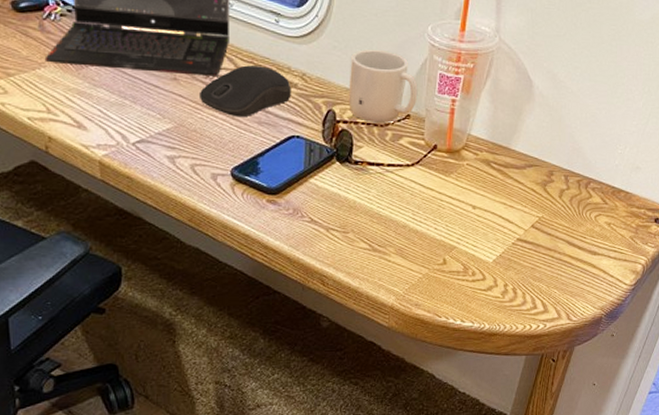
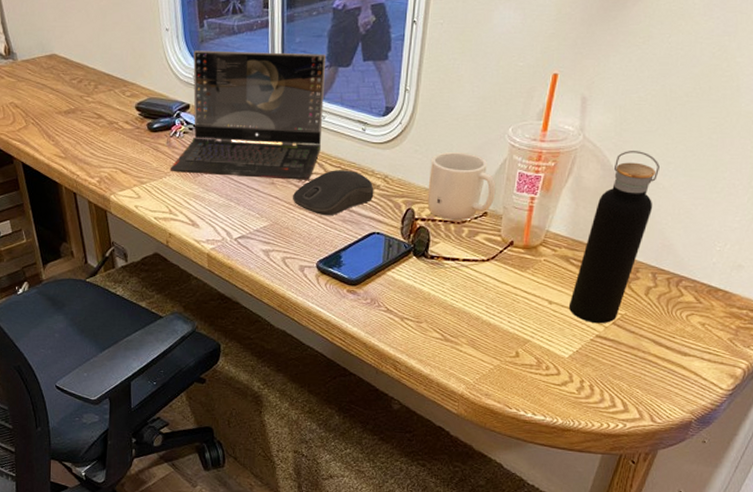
water bottle: none [492,54,568,227] -> present [569,151,660,324]

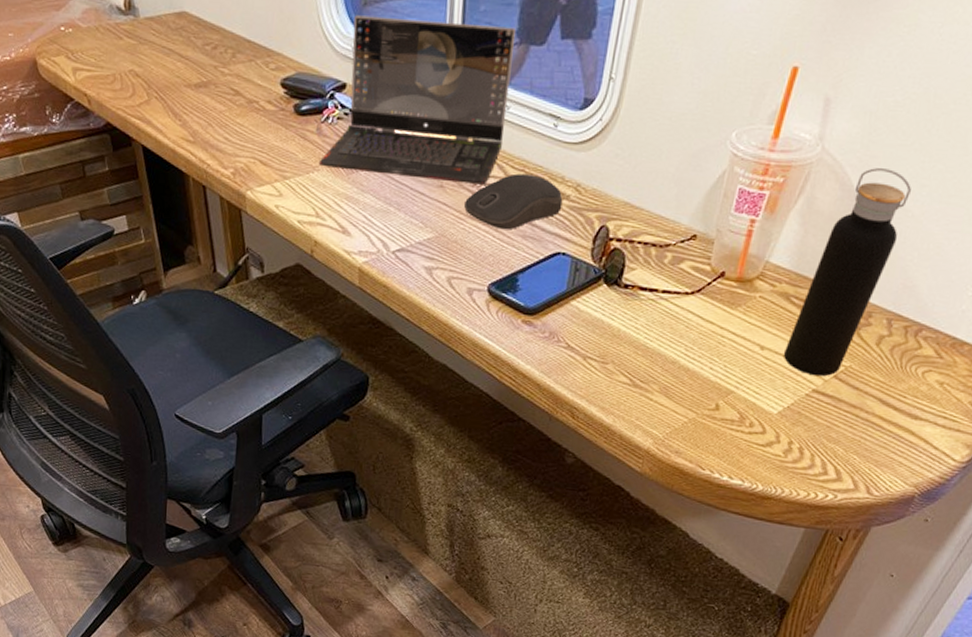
mug: present [427,151,496,220] -> none [625,157,711,243]

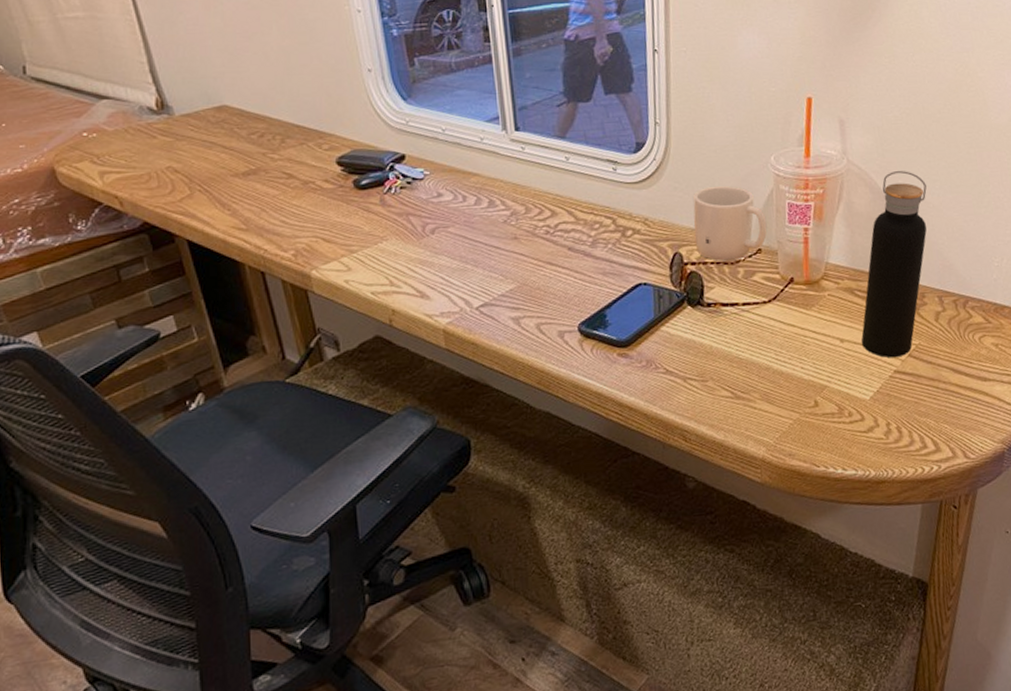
laptop computer: present [318,15,517,185] -> none [386,89,569,236]
computer mouse: present [464,173,563,230] -> none [541,215,635,270]
mug: none [625,157,711,243] -> present [692,185,768,261]

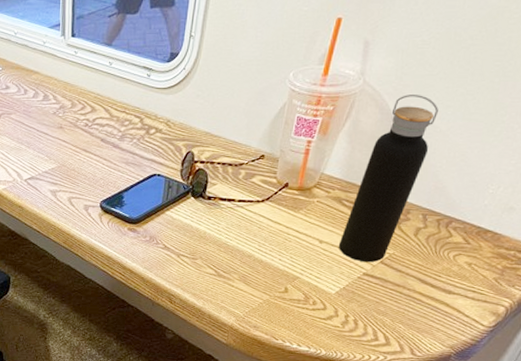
mug: present [692,185,768,261] -> none [207,96,275,162]

